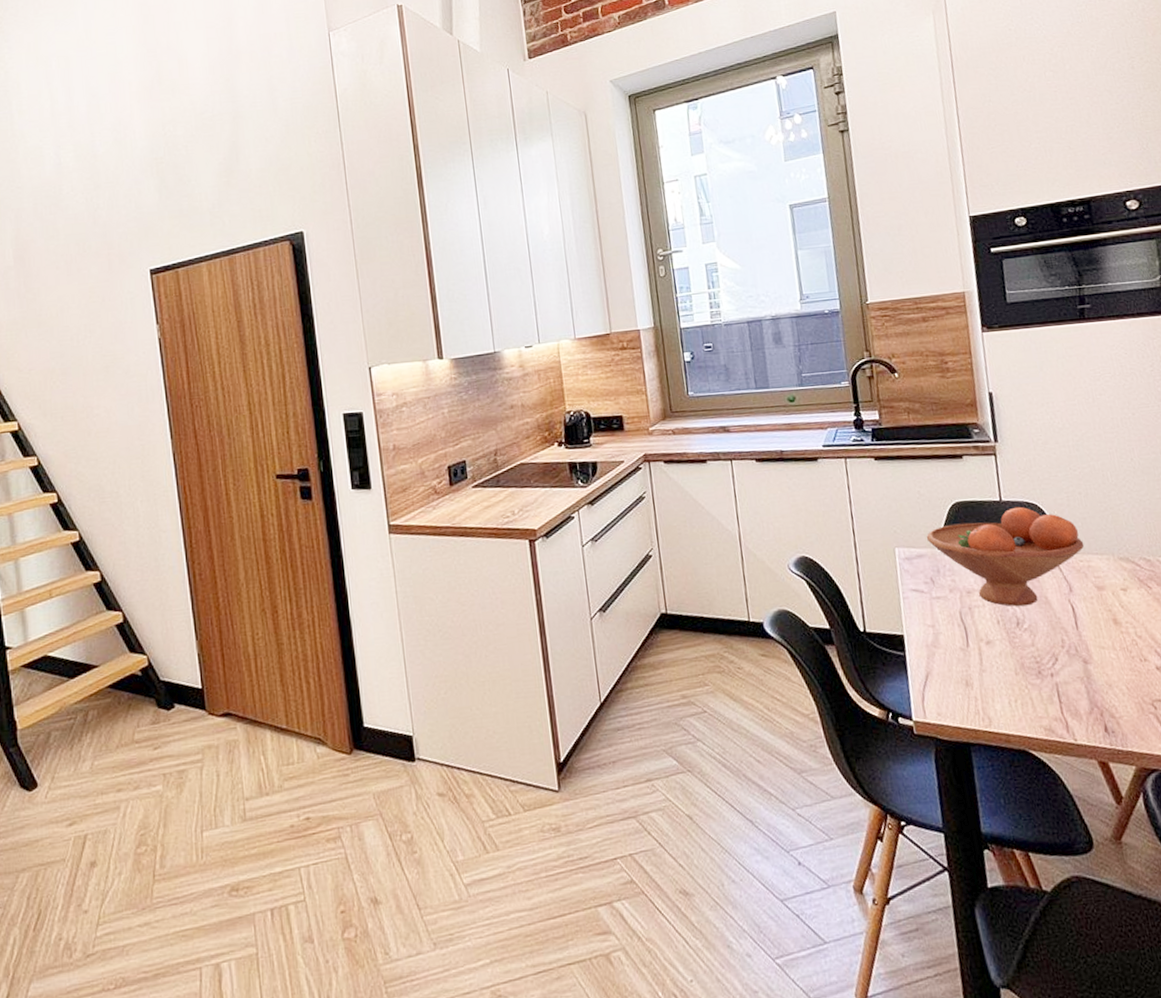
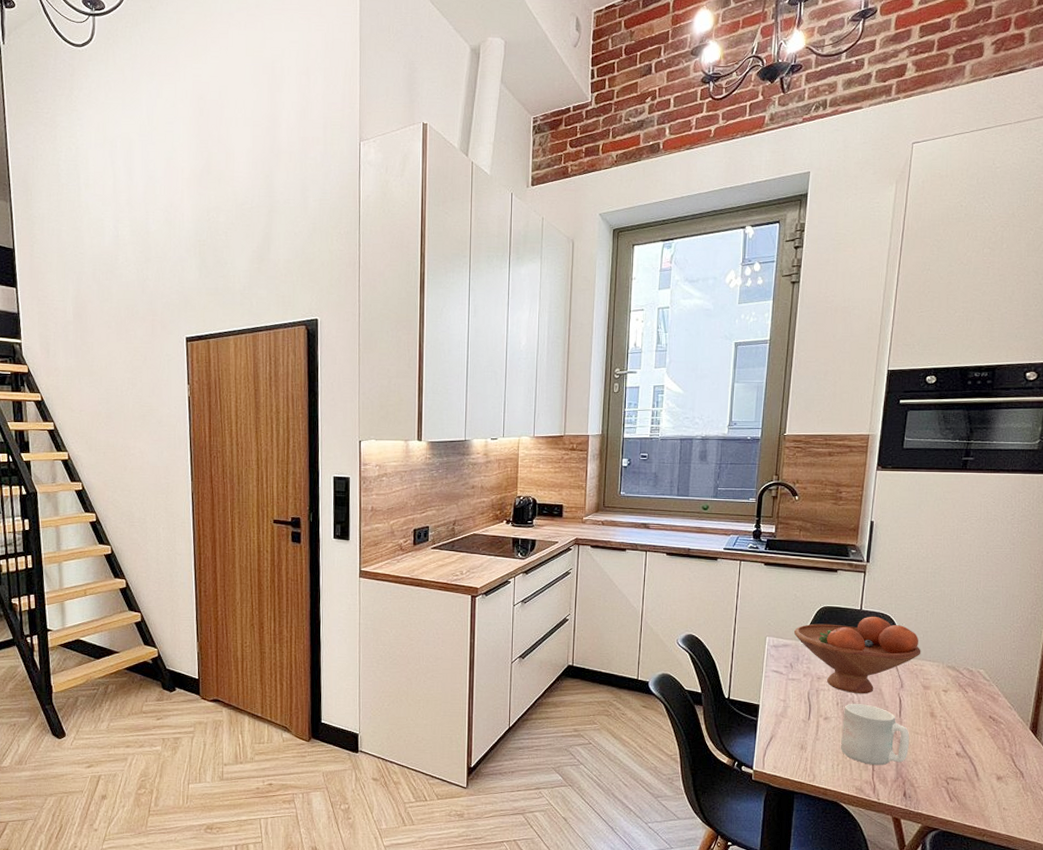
mug: none [1007,618,1098,696] -> present [840,703,910,766]

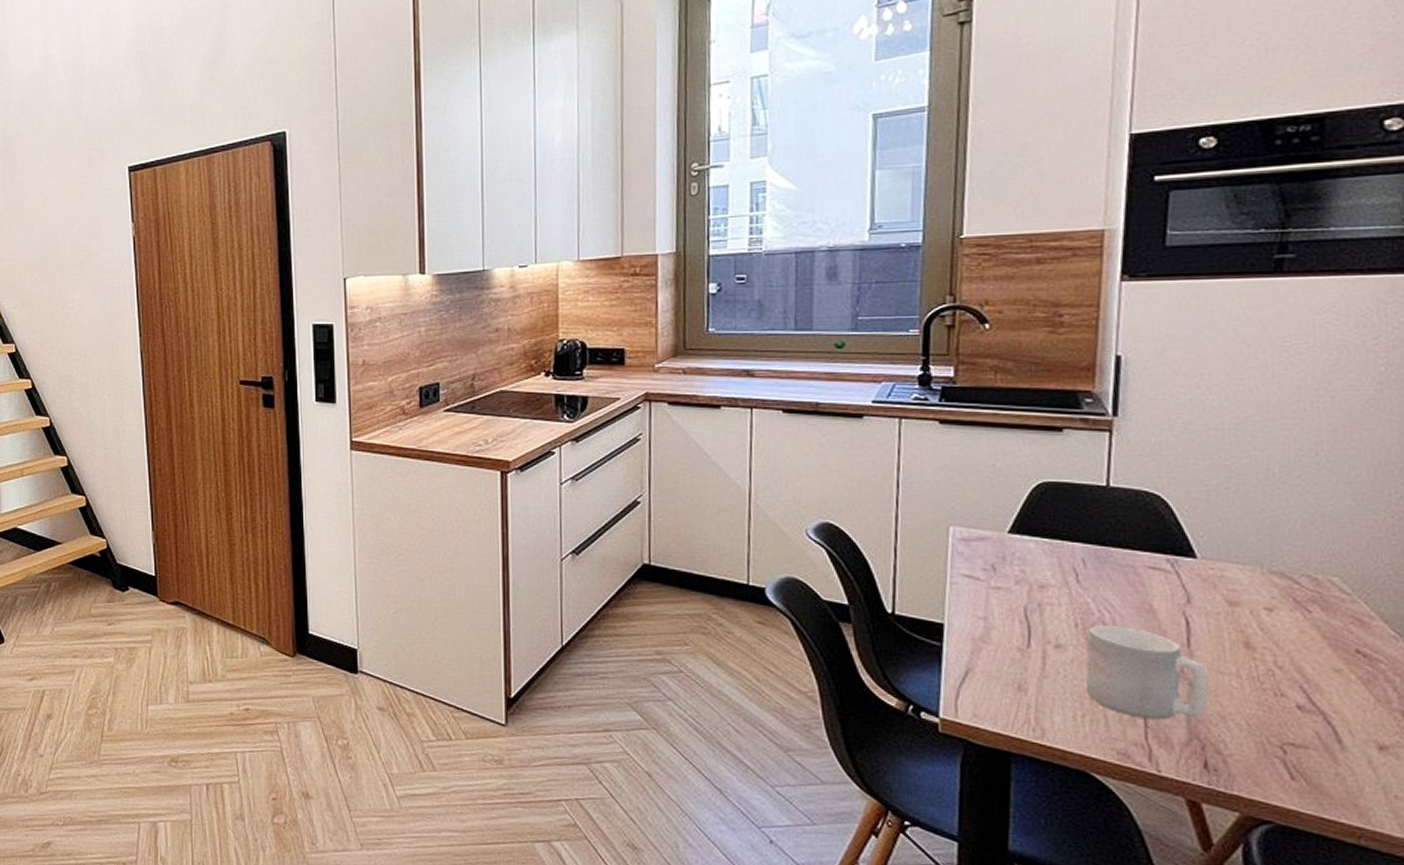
fruit bowl: present [793,616,921,694] -> none [994,495,1221,612]

